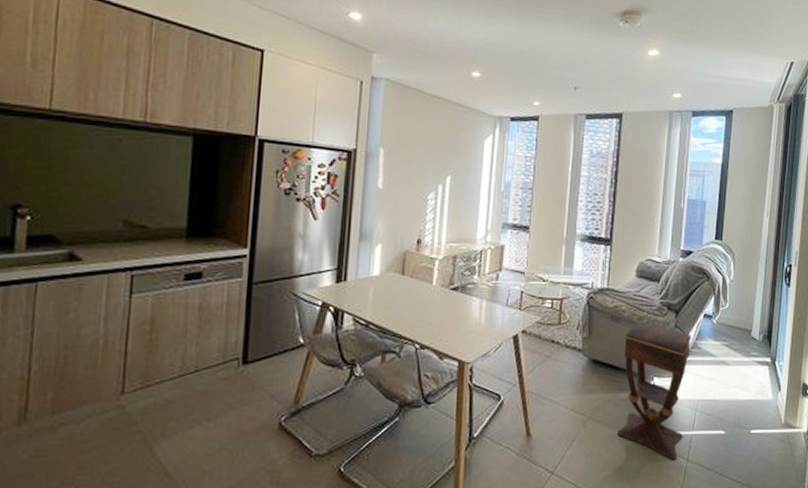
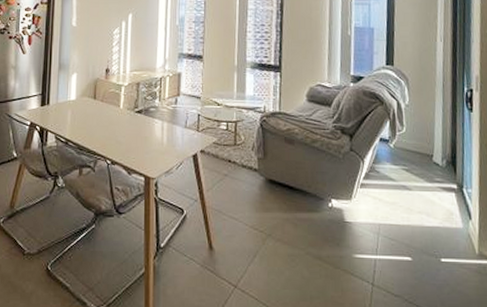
side table: present [618,321,692,460] -> none [298,144,369,284]

